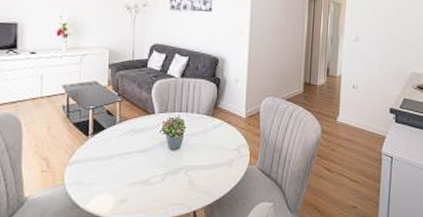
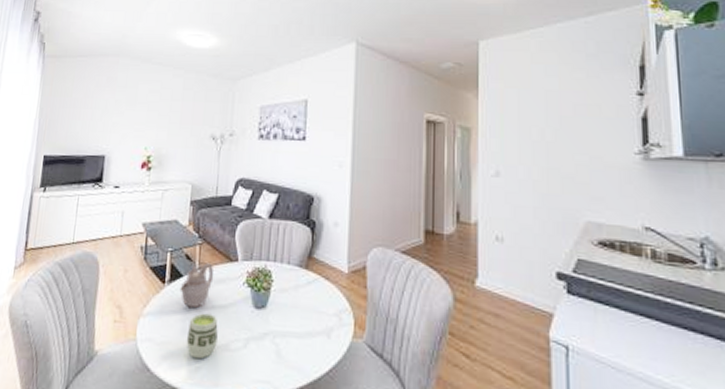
teapot: none [103,116,134,155] -> present [179,263,214,309]
cup: none [111,157,140,194] -> present [186,313,219,359]

